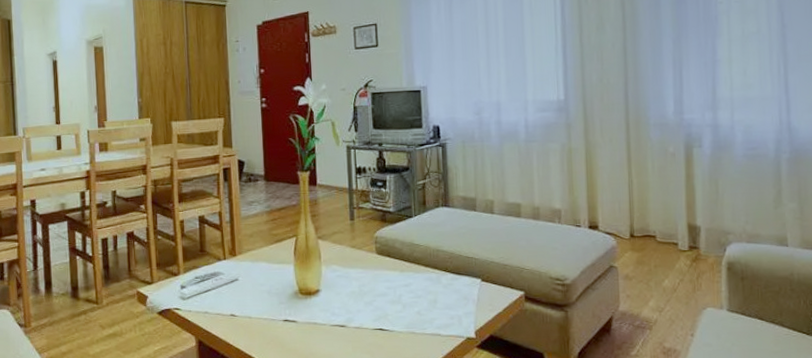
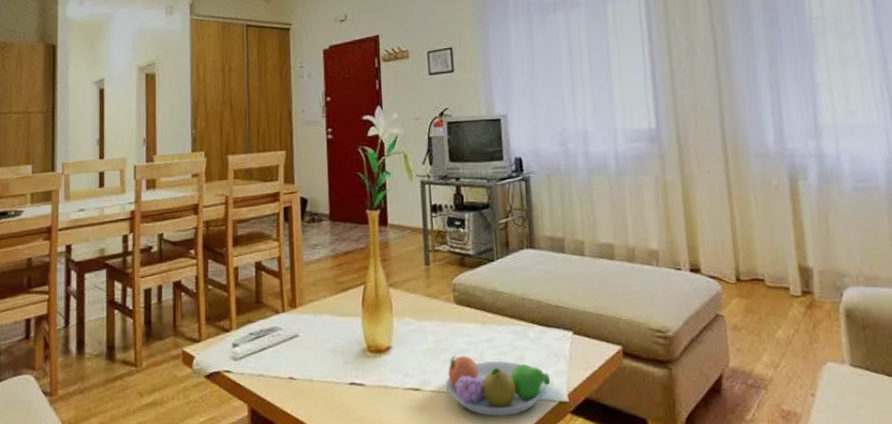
fruit bowl: none [367,298,460,349] -> present [445,355,551,416]

